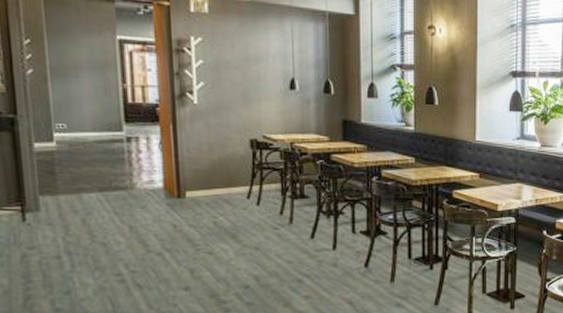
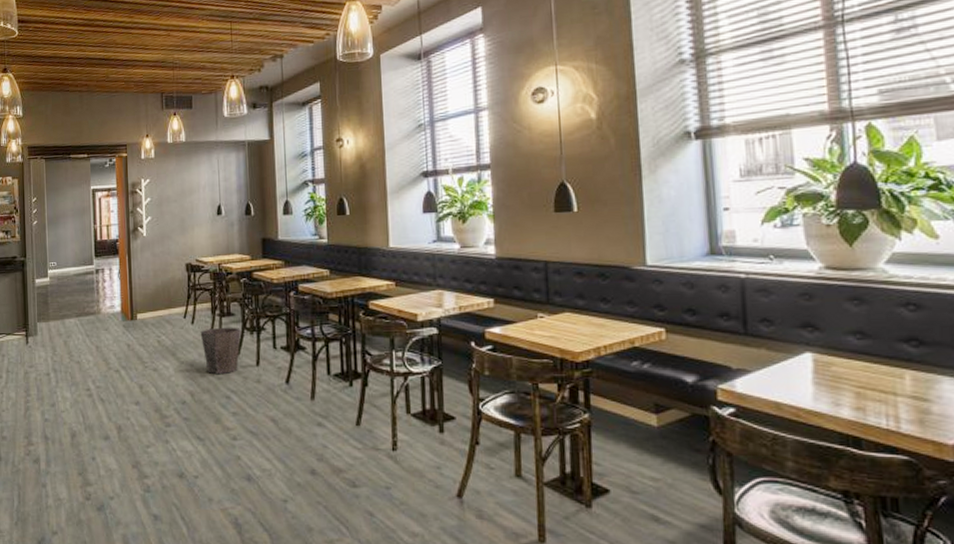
waste bin: none [267,209,316,257] -> present [200,327,241,374]

